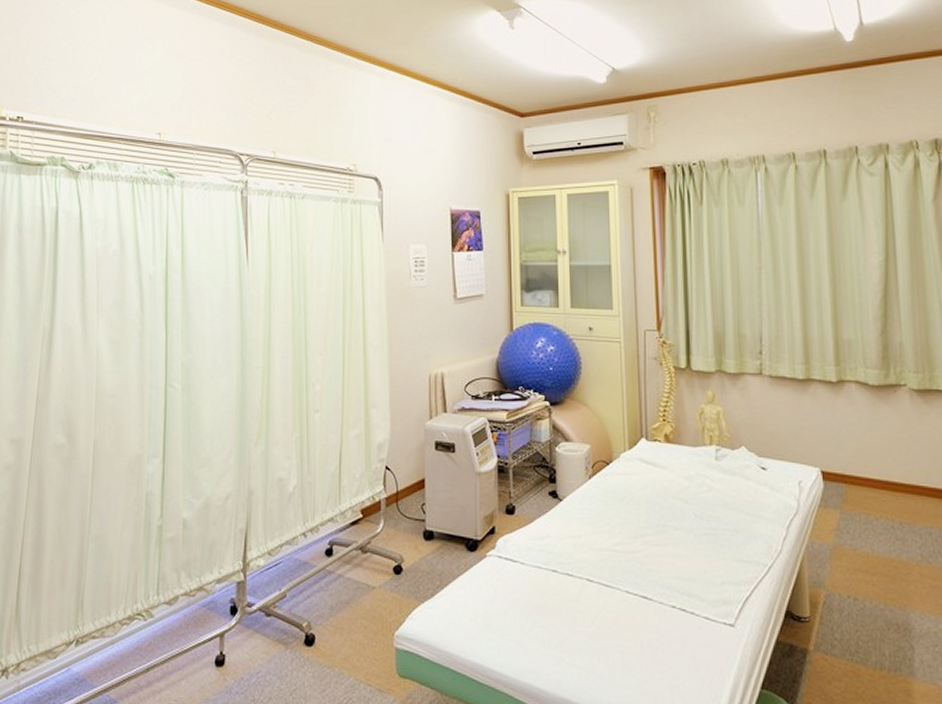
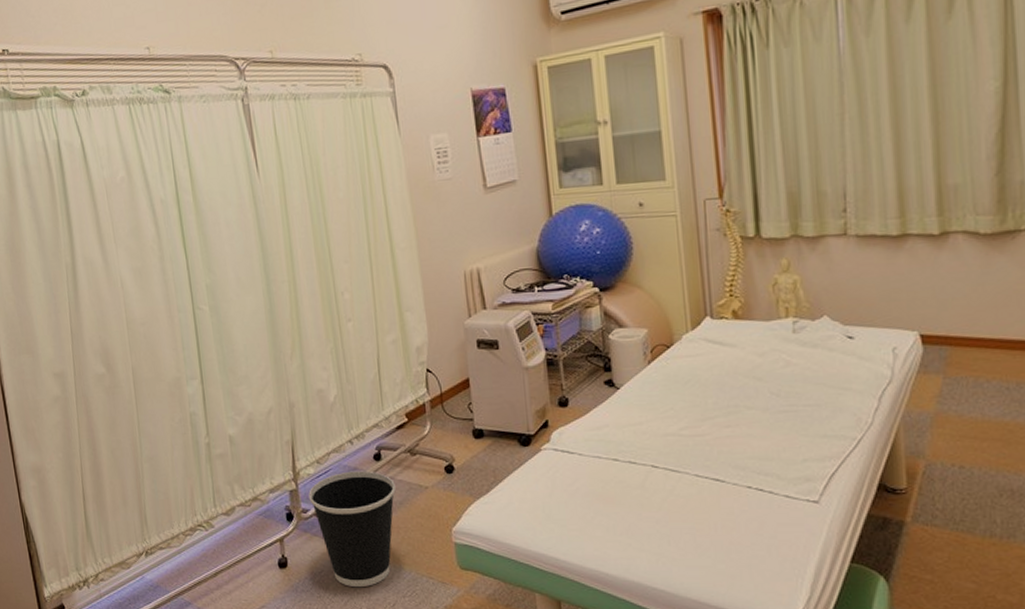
wastebasket: none [256,565,343,692] -> present [309,470,396,588]

